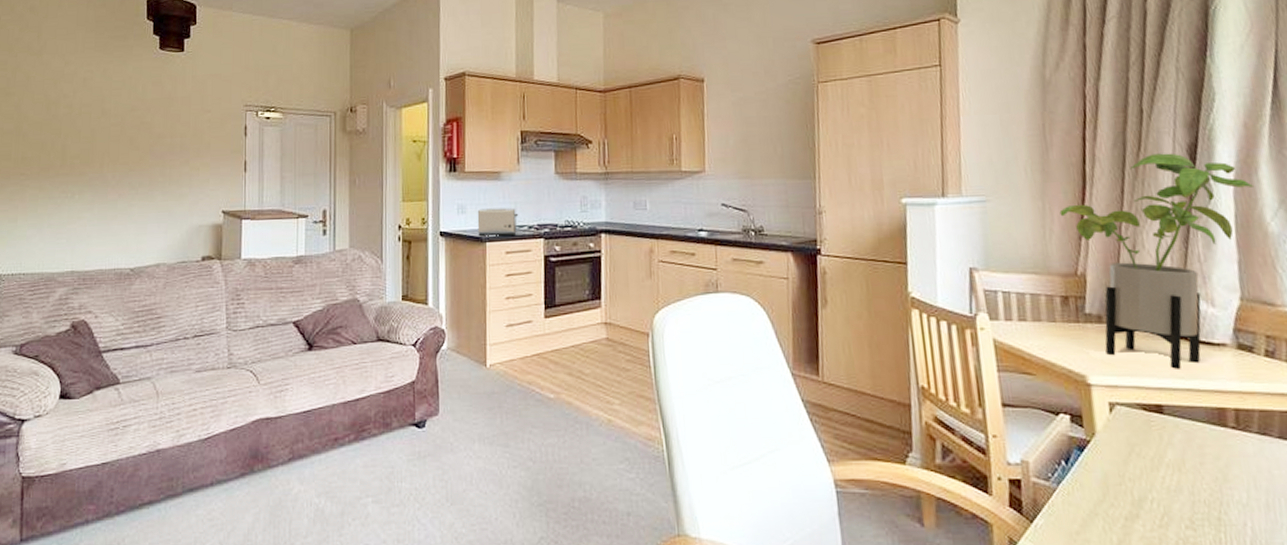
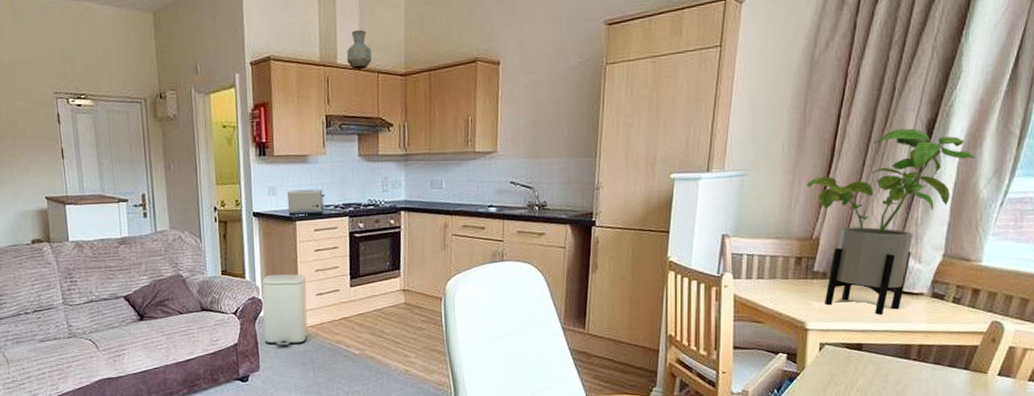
pedal bin: none [445,300,496,385] -> present [262,273,308,345]
vase: none [544,47,570,87] -> present [347,30,372,70]

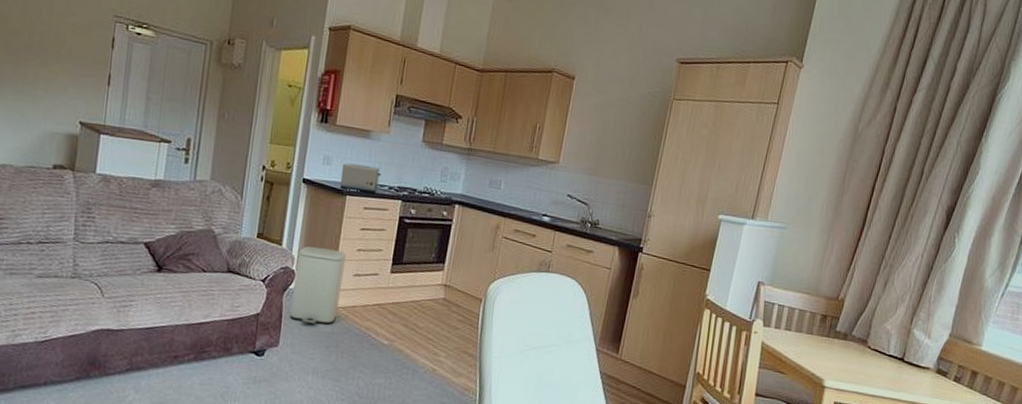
vase: present [347,30,372,70] -> none [427,18,454,58]
house plant: present [806,128,976,316] -> none [838,210,985,384]

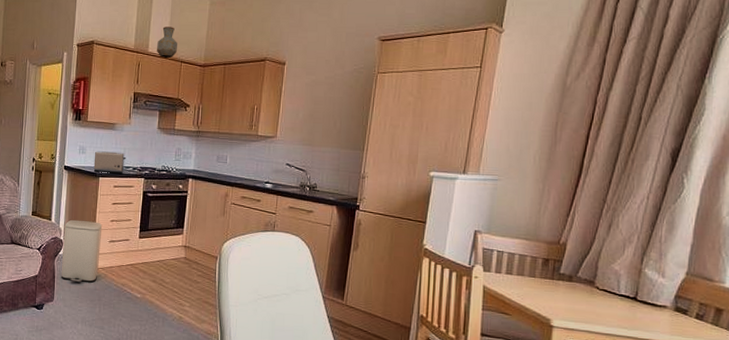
vase: none [427,18,454,58] -> present [157,27,178,59]

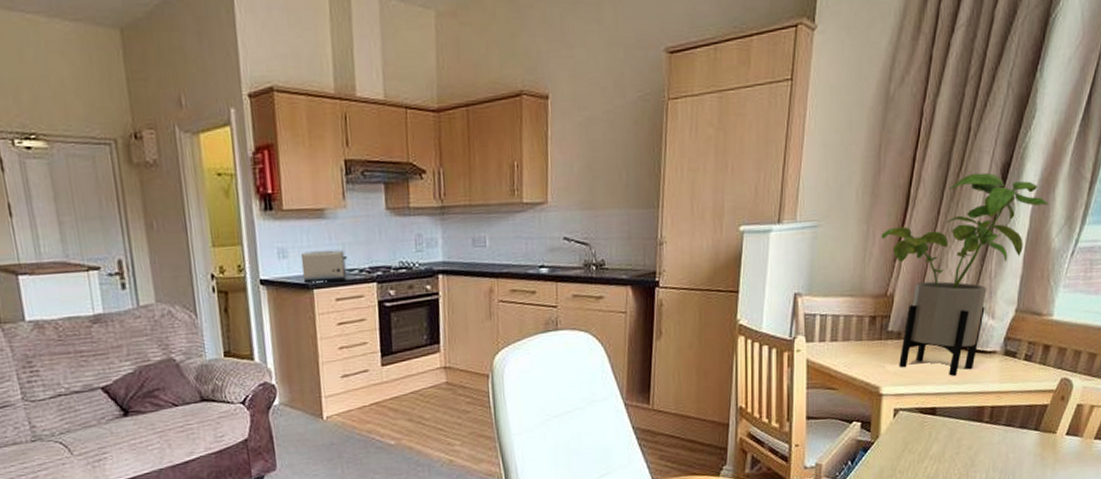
pedal bin: present [61,219,103,283] -> none [275,352,333,439]
vase: present [157,27,178,59] -> none [367,55,398,105]
house plant: none [555,154,719,322] -> present [881,172,1048,377]

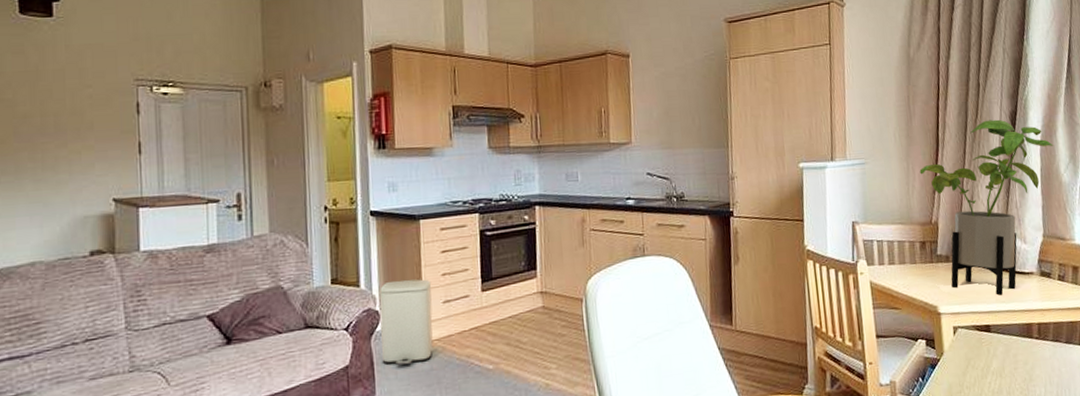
pedal bin: none [275,352,333,439] -> present [380,279,433,365]
toaster: present [300,249,348,283] -> none [409,183,453,214]

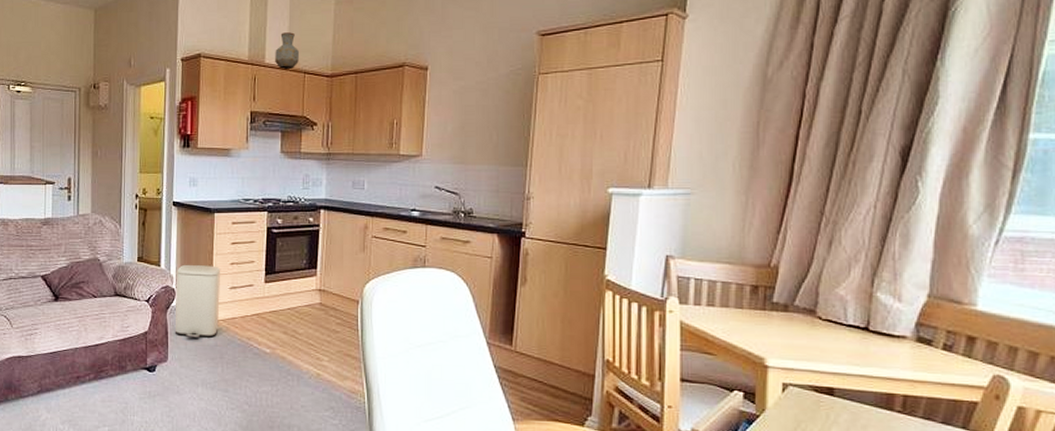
vase: none [474,21,501,61] -> present [275,32,300,70]
house plant: present [919,119,1053,296] -> none [762,154,961,358]

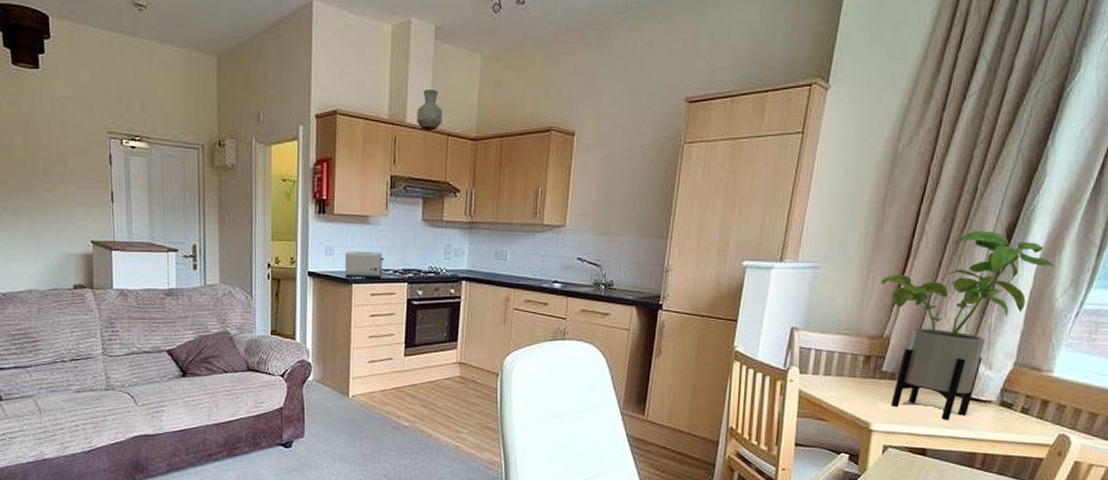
pedal bin: present [174,264,221,338] -> none [311,337,359,412]
toaster: none [207,182,245,208] -> present [344,251,385,279]
house plant: none [762,154,961,358] -> present [880,231,1054,422]

